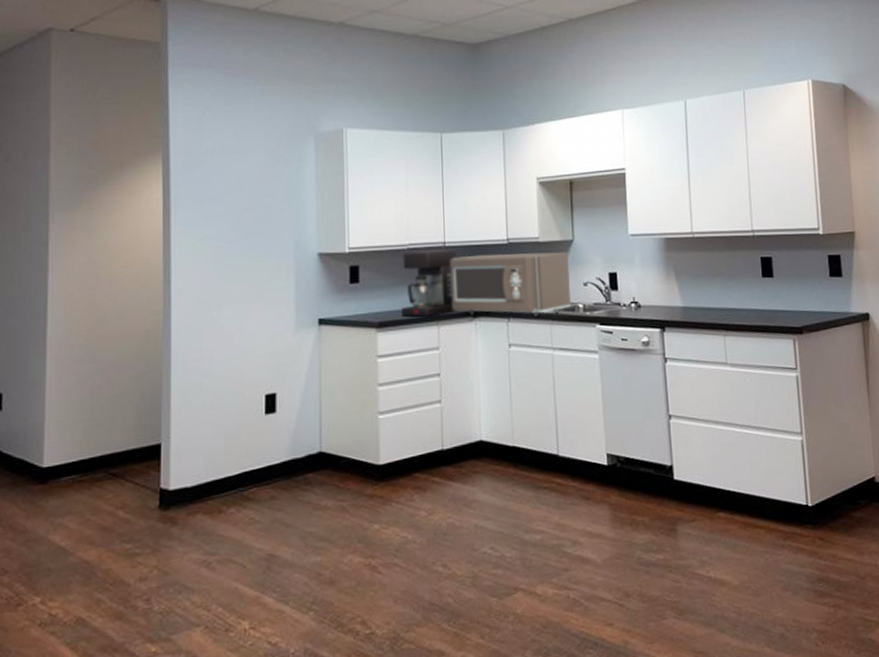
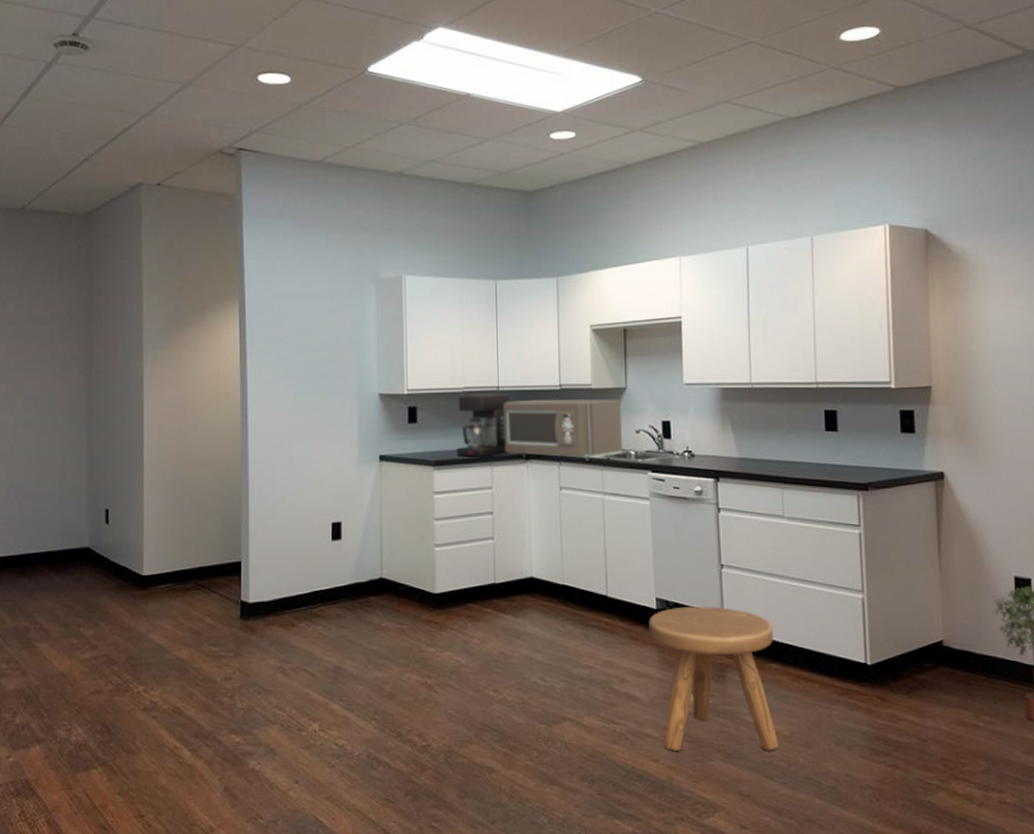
stool: none [600,458,729,613] -> present [648,606,779,751]

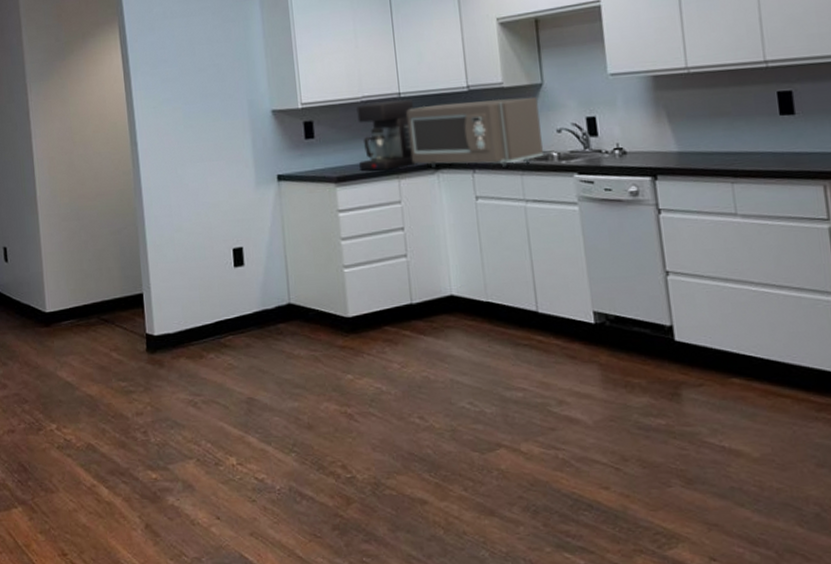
stool: present [648,606,779,751] -> none [586,317,749,477]

